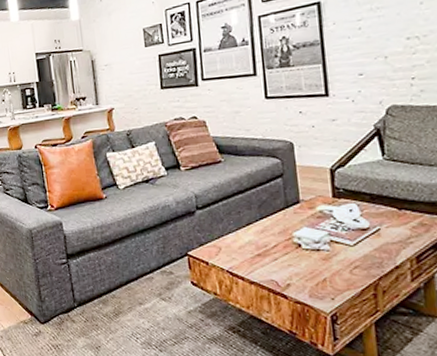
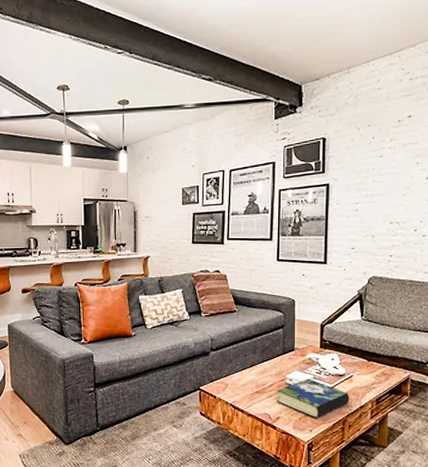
book: none [283,235,380,284] -> present [277,378,350,419]

